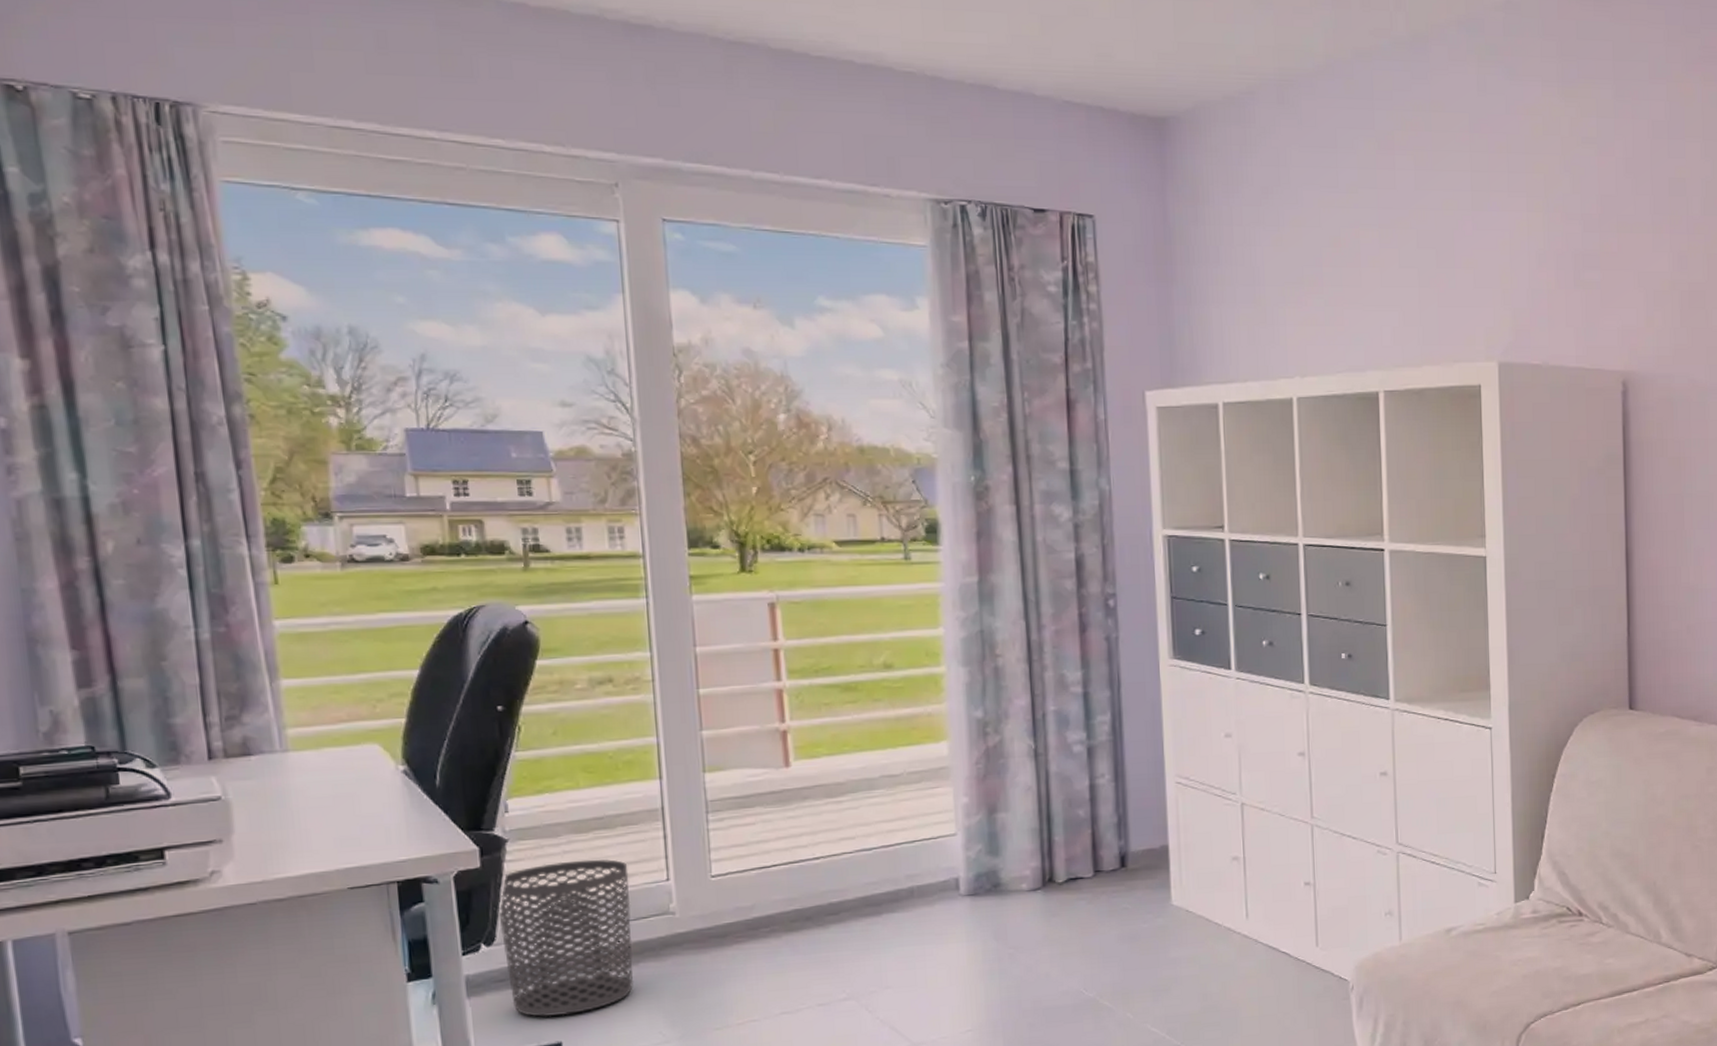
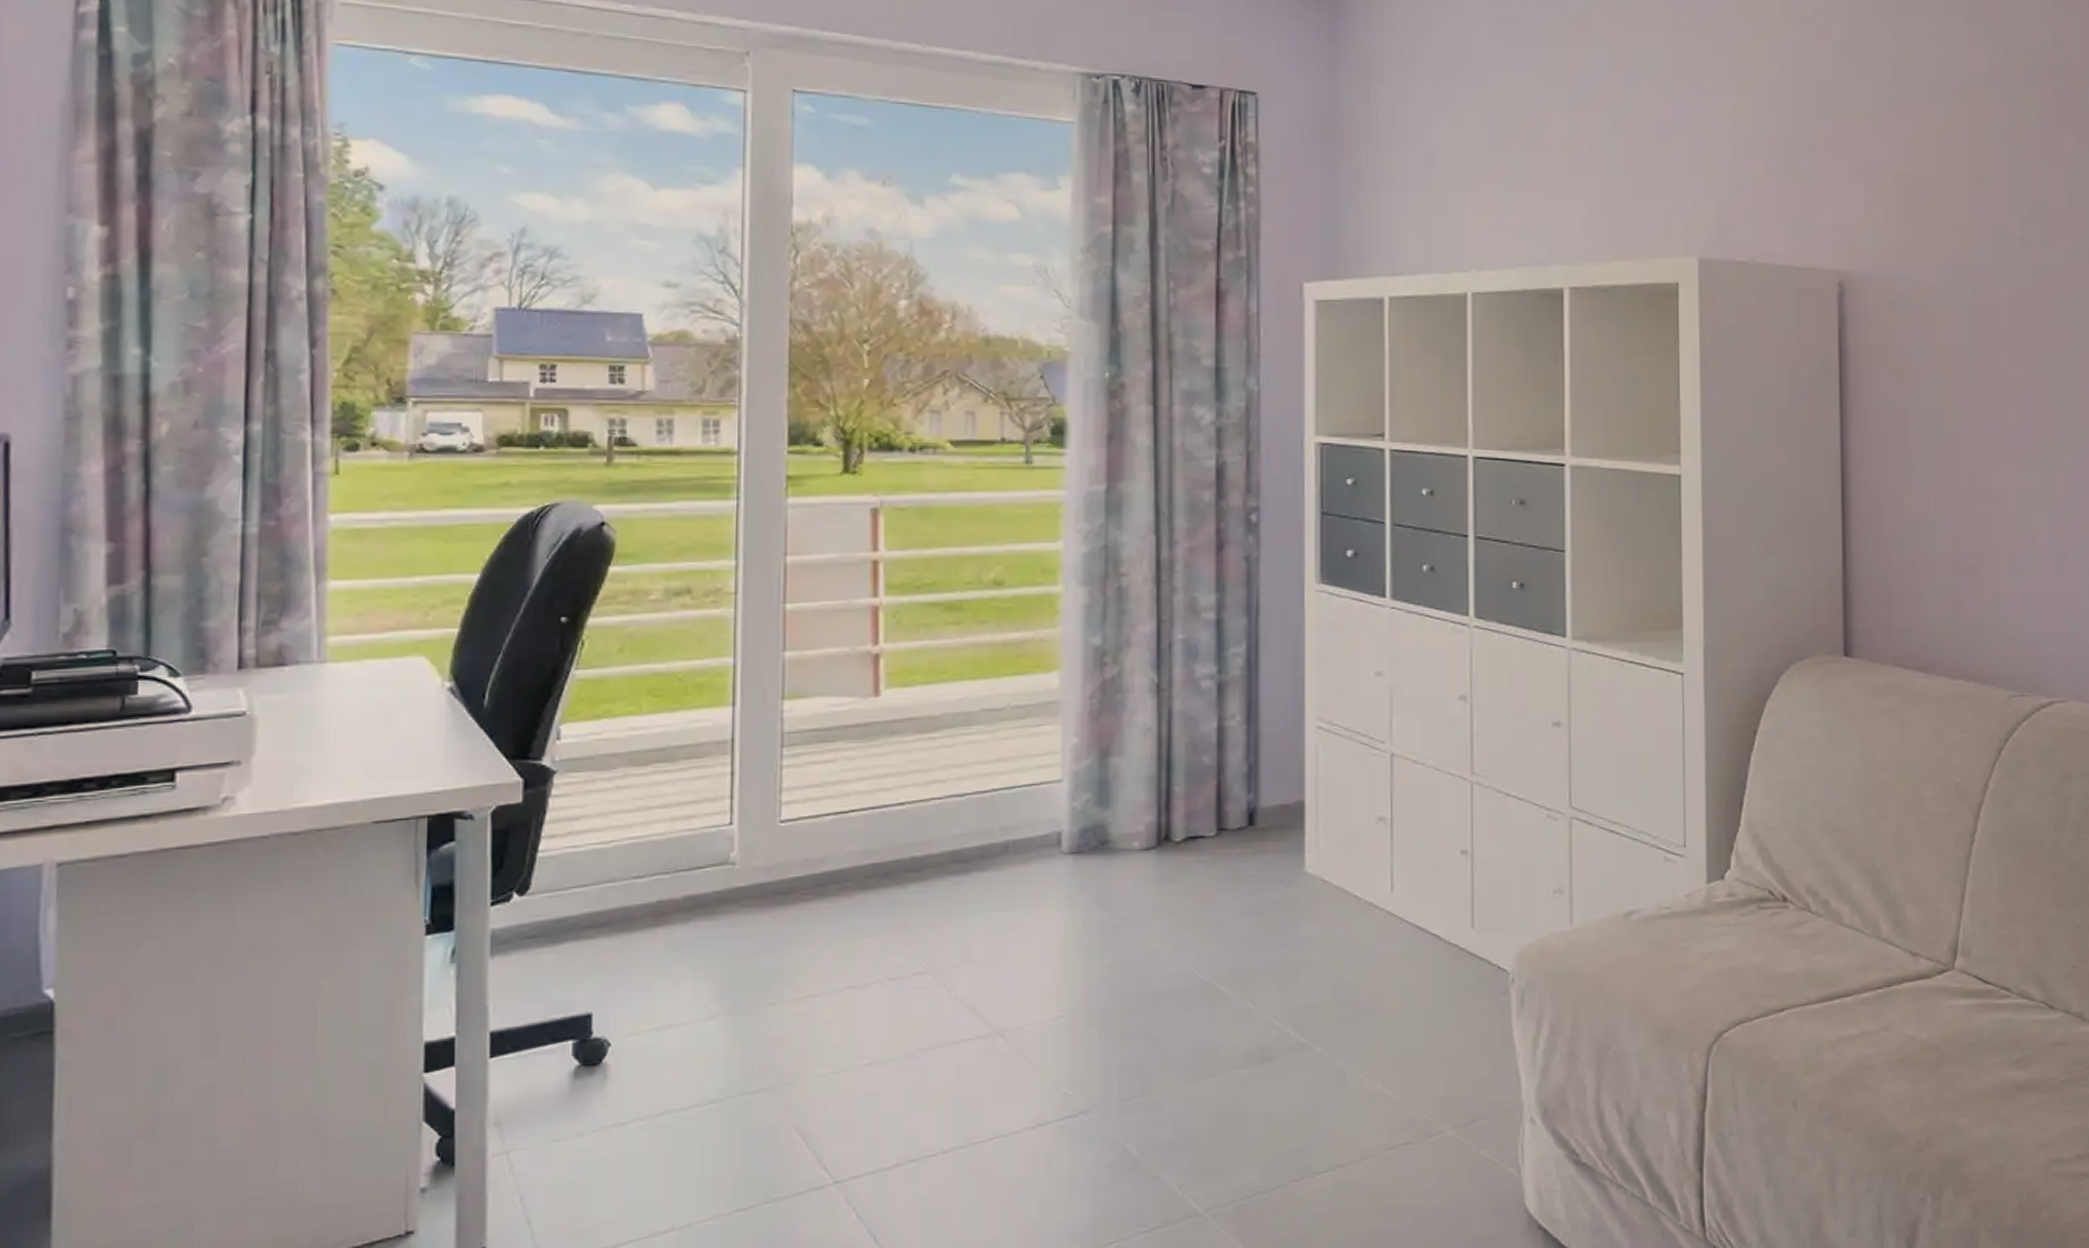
waste bin: present [498,859,634,1017] -> none [536,797,688,983]

